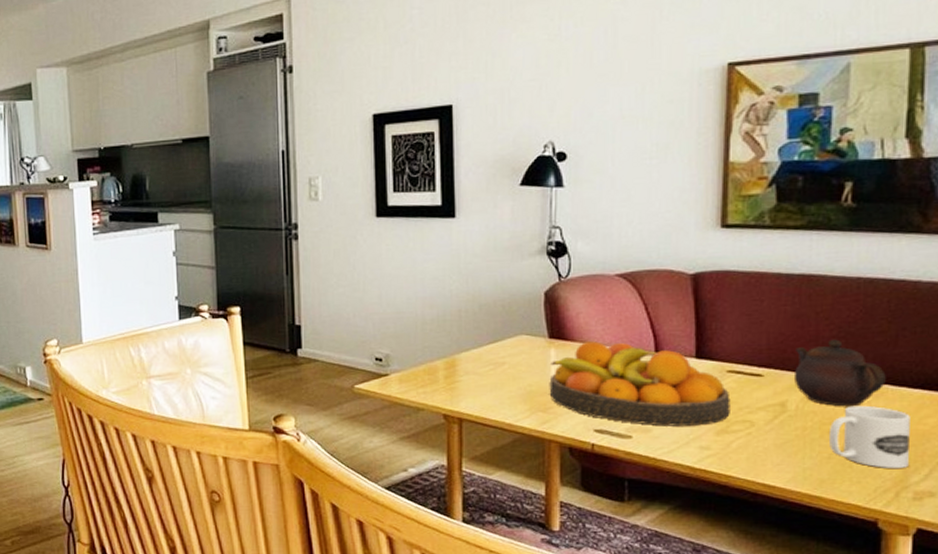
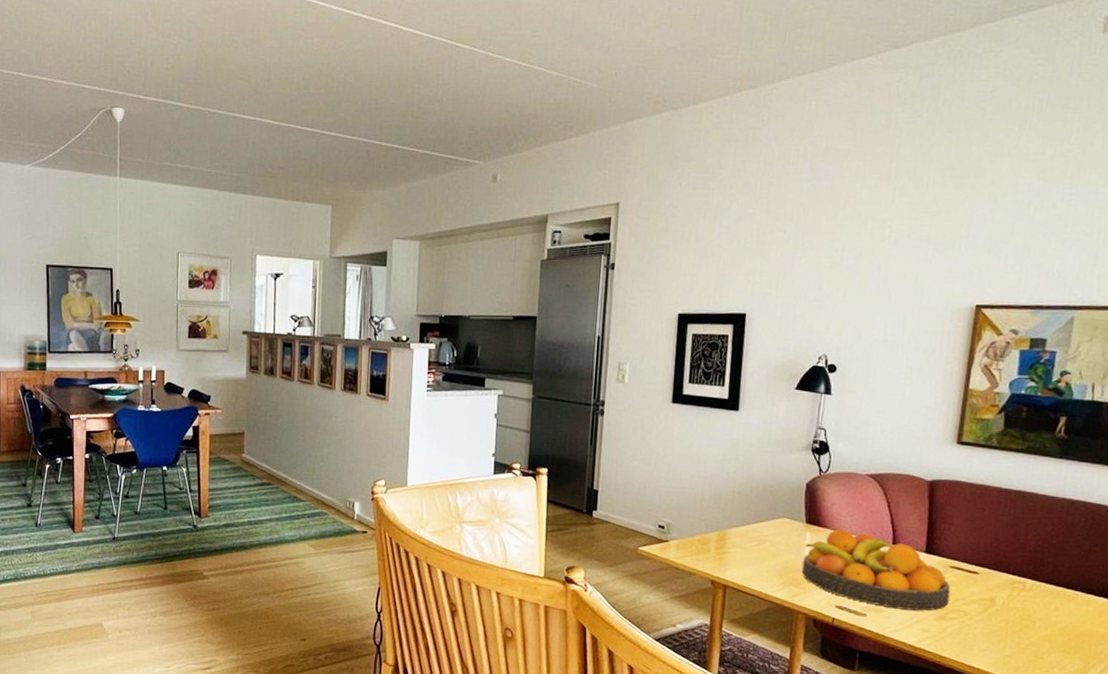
teapot: present [793,339,886,407] -> none [1003,548,1078,607]
mug: present [828,405,911,469] -> none [1026,606,1094,664]

